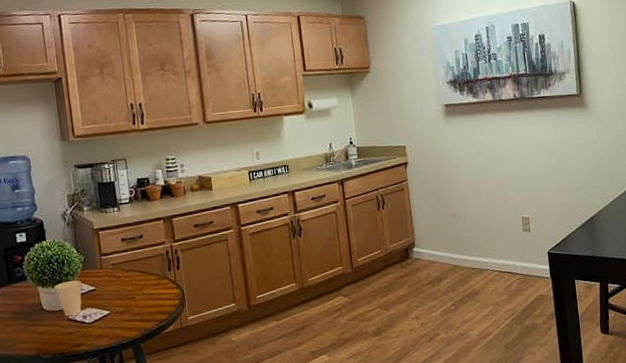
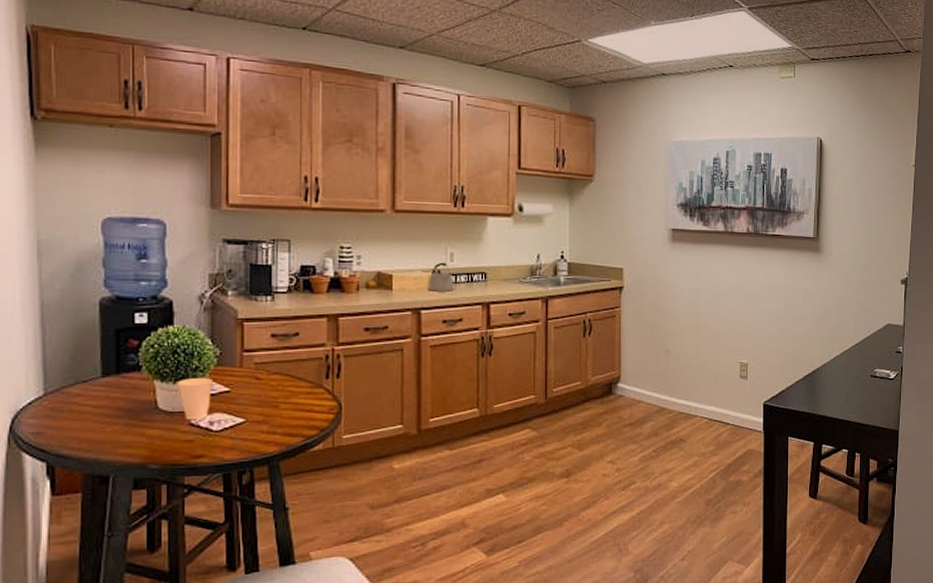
kettle: none [240,160,263,188] -> present [427,262,454,293]

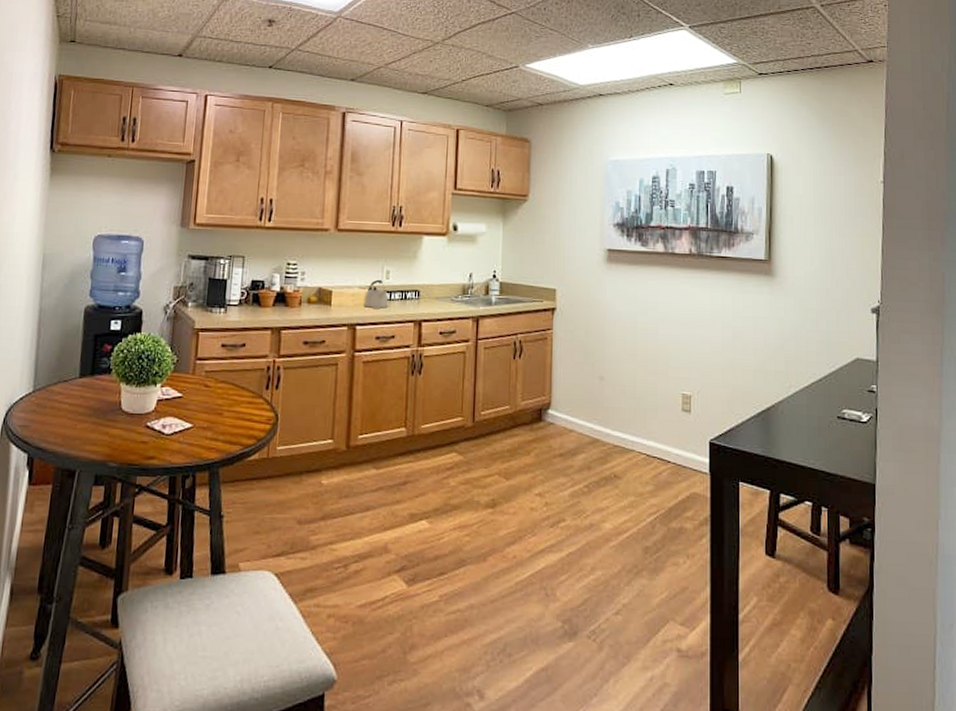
cup: present [177,377,213,420] -> none [138,382,169,423]

